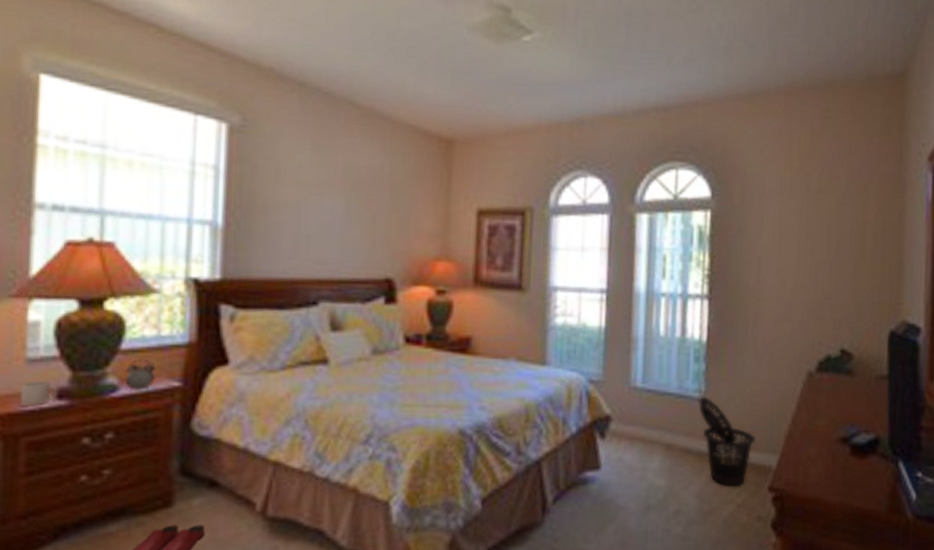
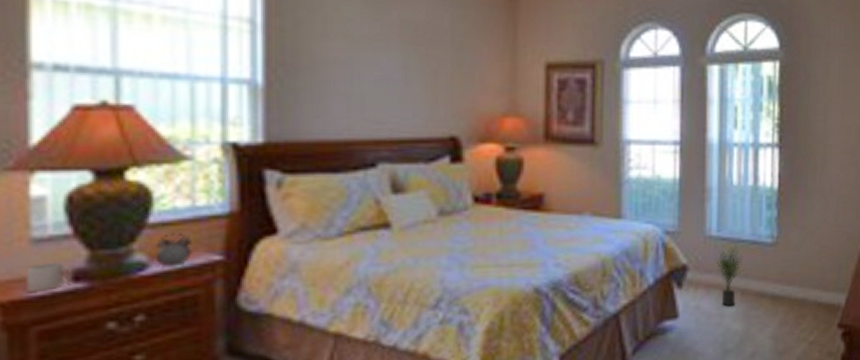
potted plant: none [639,396,670,461] -> present [714,244,745,307]
laundry basket: present [697,396,755,487] -> none [770,241,825,327]

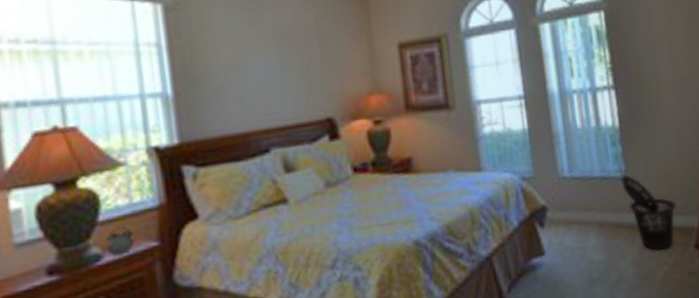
mug: present [24,261,73,293] -> none [12,261,48,289]
potted plant: present [714,244,745,307] -> none [570,181,599,240]
laundry basket: none [770,241,825,327] -> present [620,174,676,251]

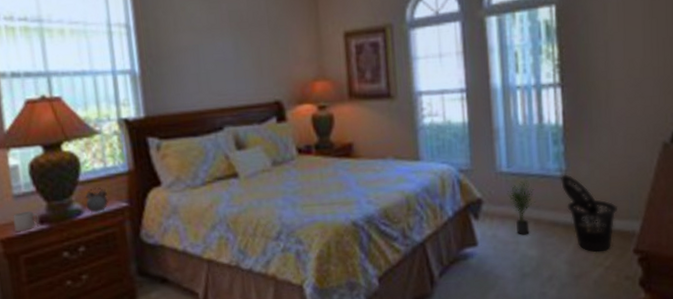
mug: none [12,261,48,289] -> present [12,210,40,233]
potted plant: none [570,181,599,240] -> present [507,178,536,235]

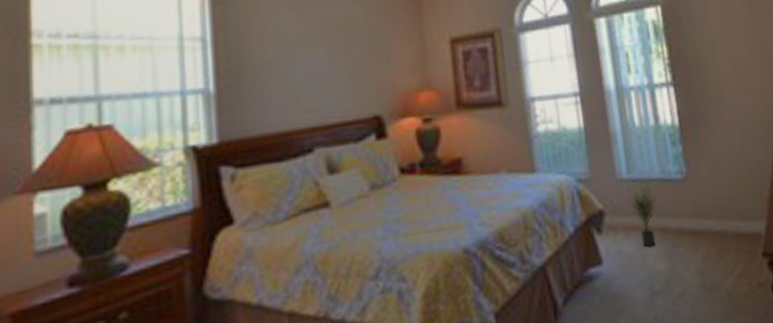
mug: present [12,210,40,233] -> none [30,270,68,302]
alarm clock: present [85,187,108,214] -> none [133,232,164,268]
laundry basket: present [560,174,617,253] -> none [681,176,742,260]

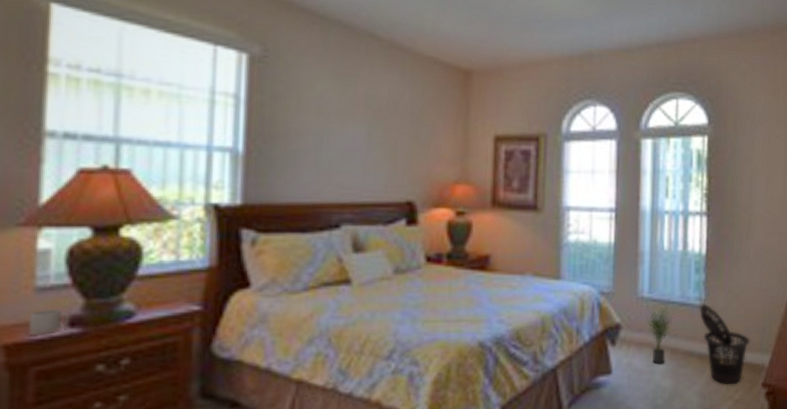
mug: none [30,270,68,302] -> present [27,308,70,337]
laundry basket: none [681,176,742,260] -> present [698,303,750,385]

